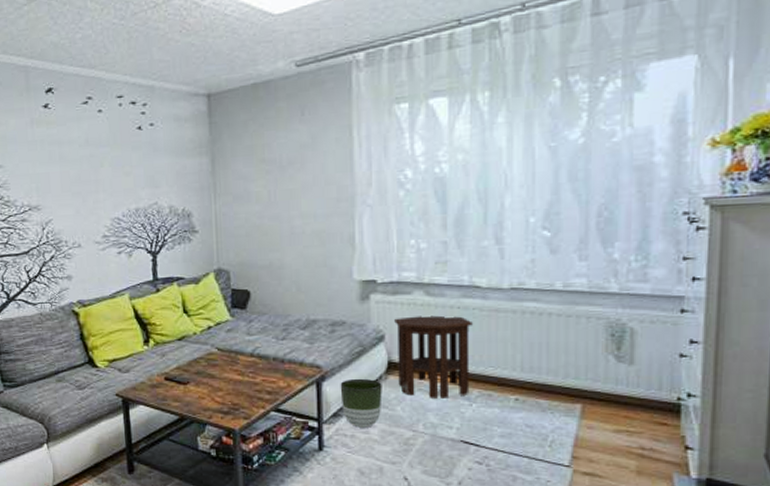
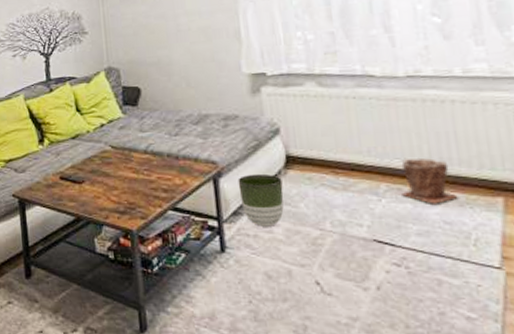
side table: present [394,315,473,398] -> none [288,106,377,194]
plant pot: none [491,366,542,409] -> present [401,157,458,204]

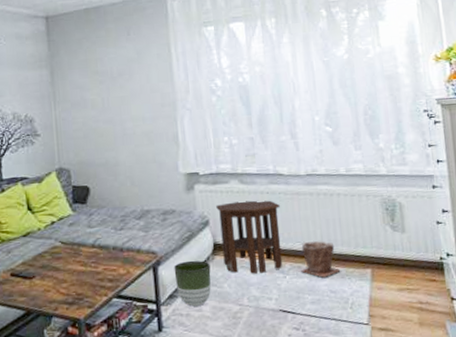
side table: none [288,106,377,194] -> present [216,200,283,274]

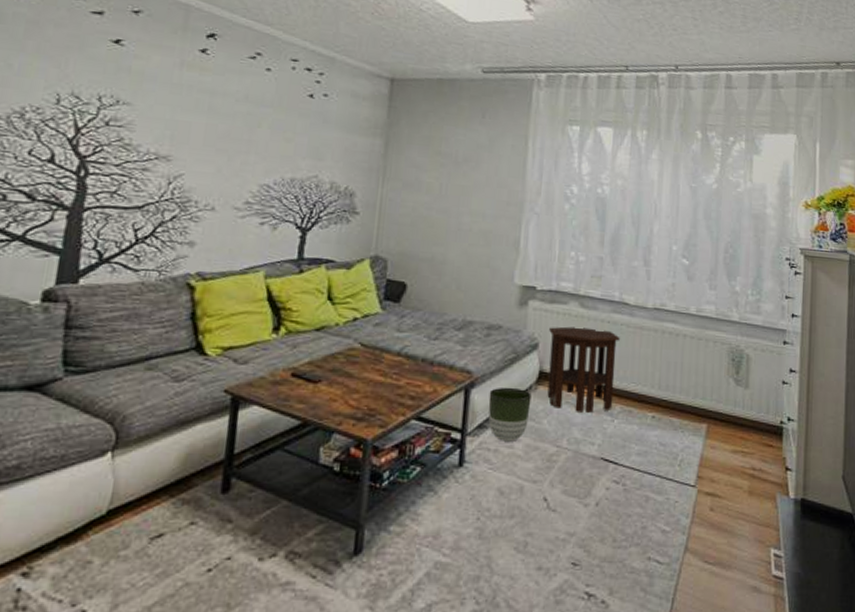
plant pot: present [301,240,341,278] -> none [631,383,675,427]

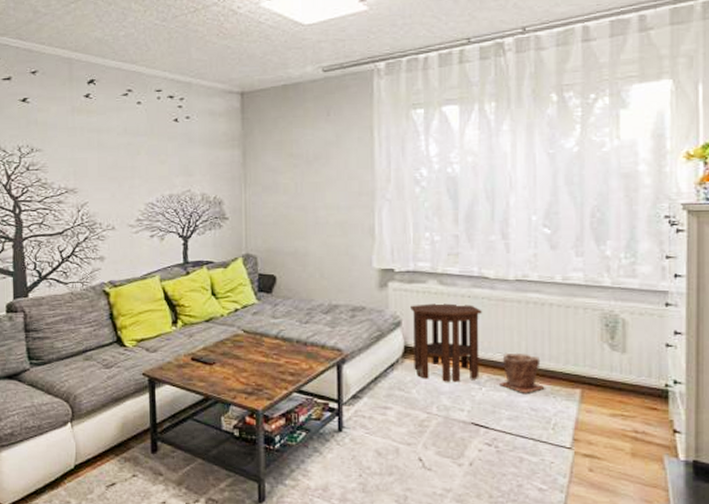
planter: present [488,387,532,442] -> none [359,361,399,409]
plant pot: none [631,383,675,427] -> present [499,352,545,393]

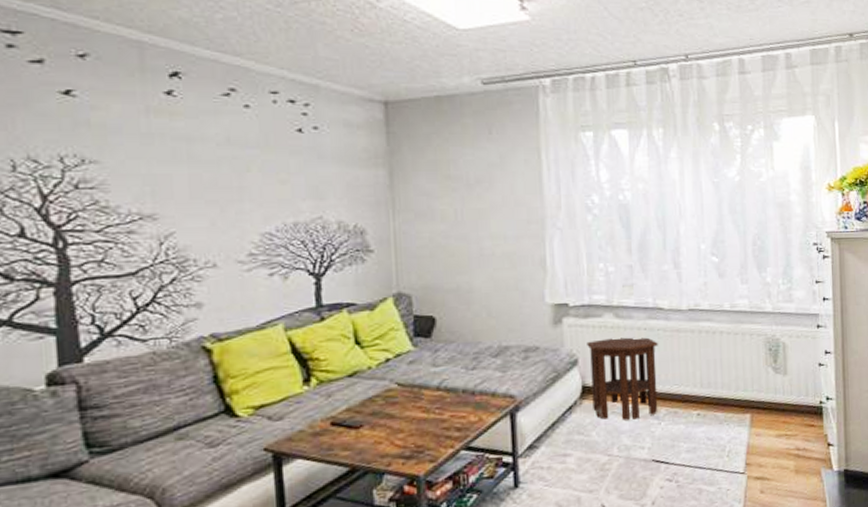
plant pot: present [499,352,545,393] -> none [677,383,719,424]

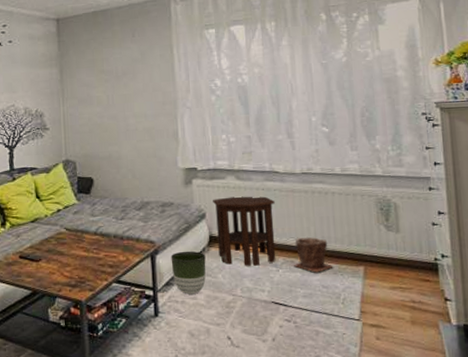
planter: none [535,405,578,458] -> present [171,251,206,294]
plant pot: none [677,383,719,424] -> present [294,236,333,273]

